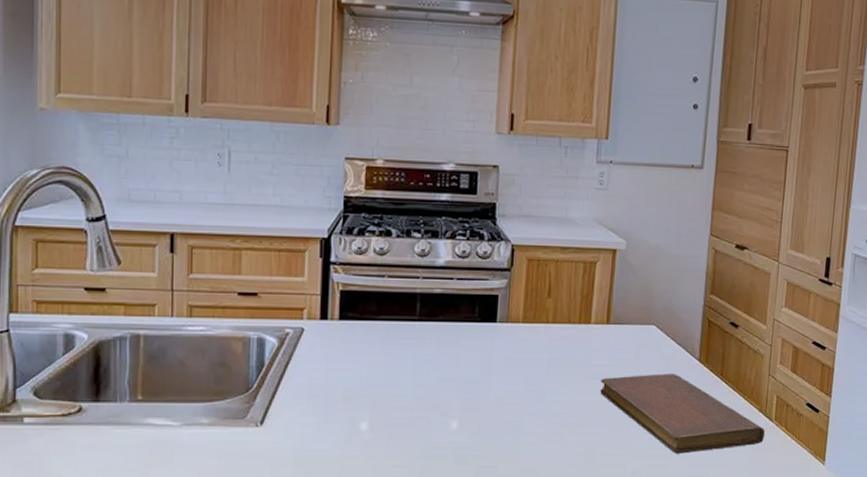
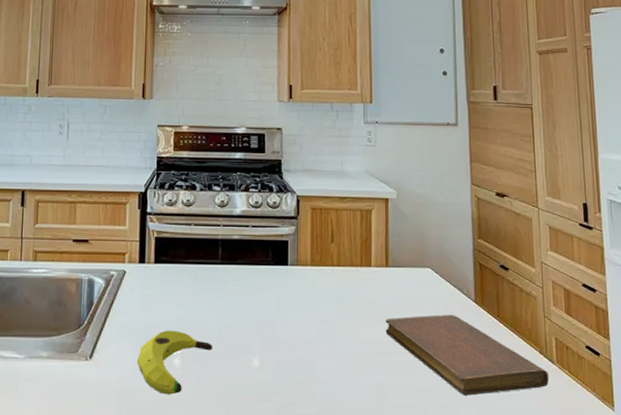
banana: none [316,393,405,461] -> present [136,330,212,395]

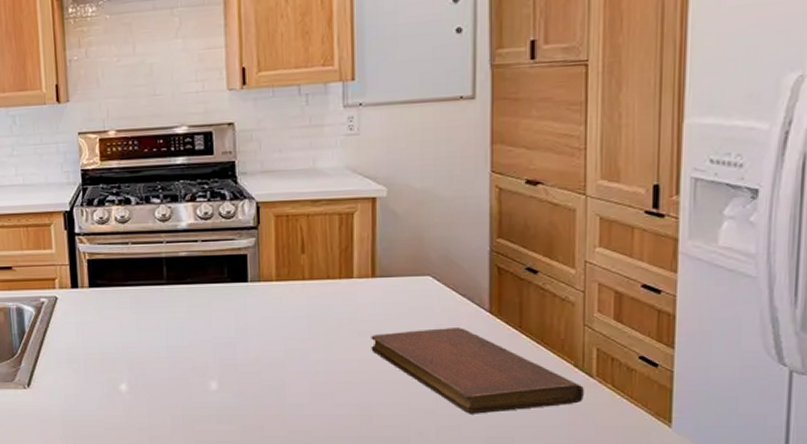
banana: present [136,330,212,395] -> none [79,356,163,420]

